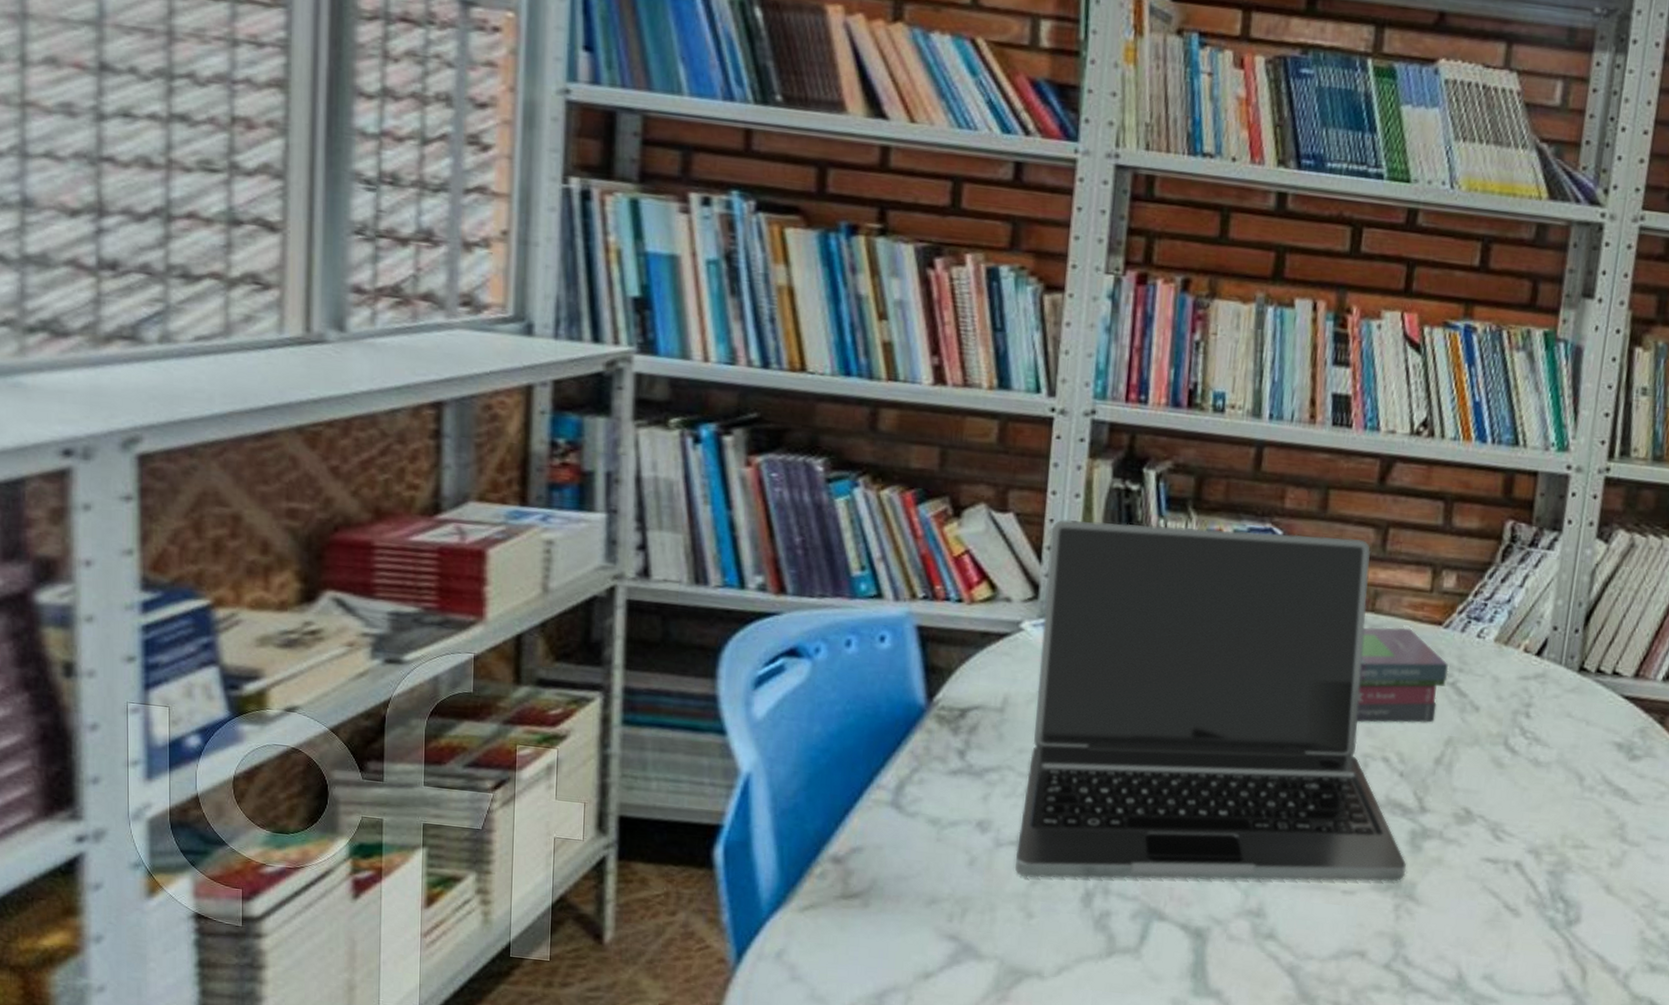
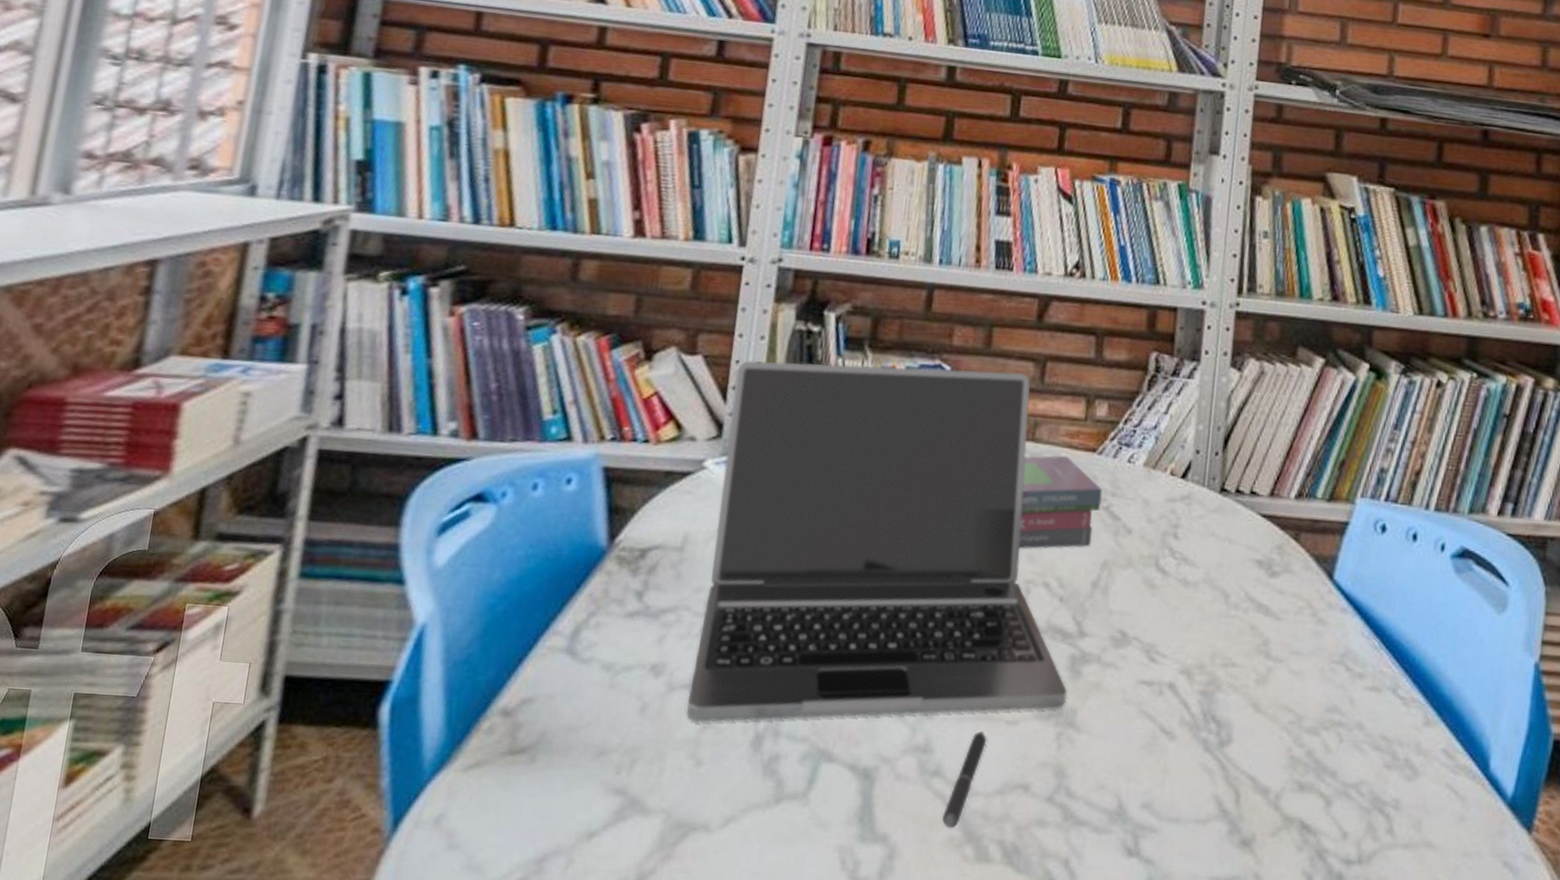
pen: none [1275,898,1321,989] -> present [941,730,986,829]

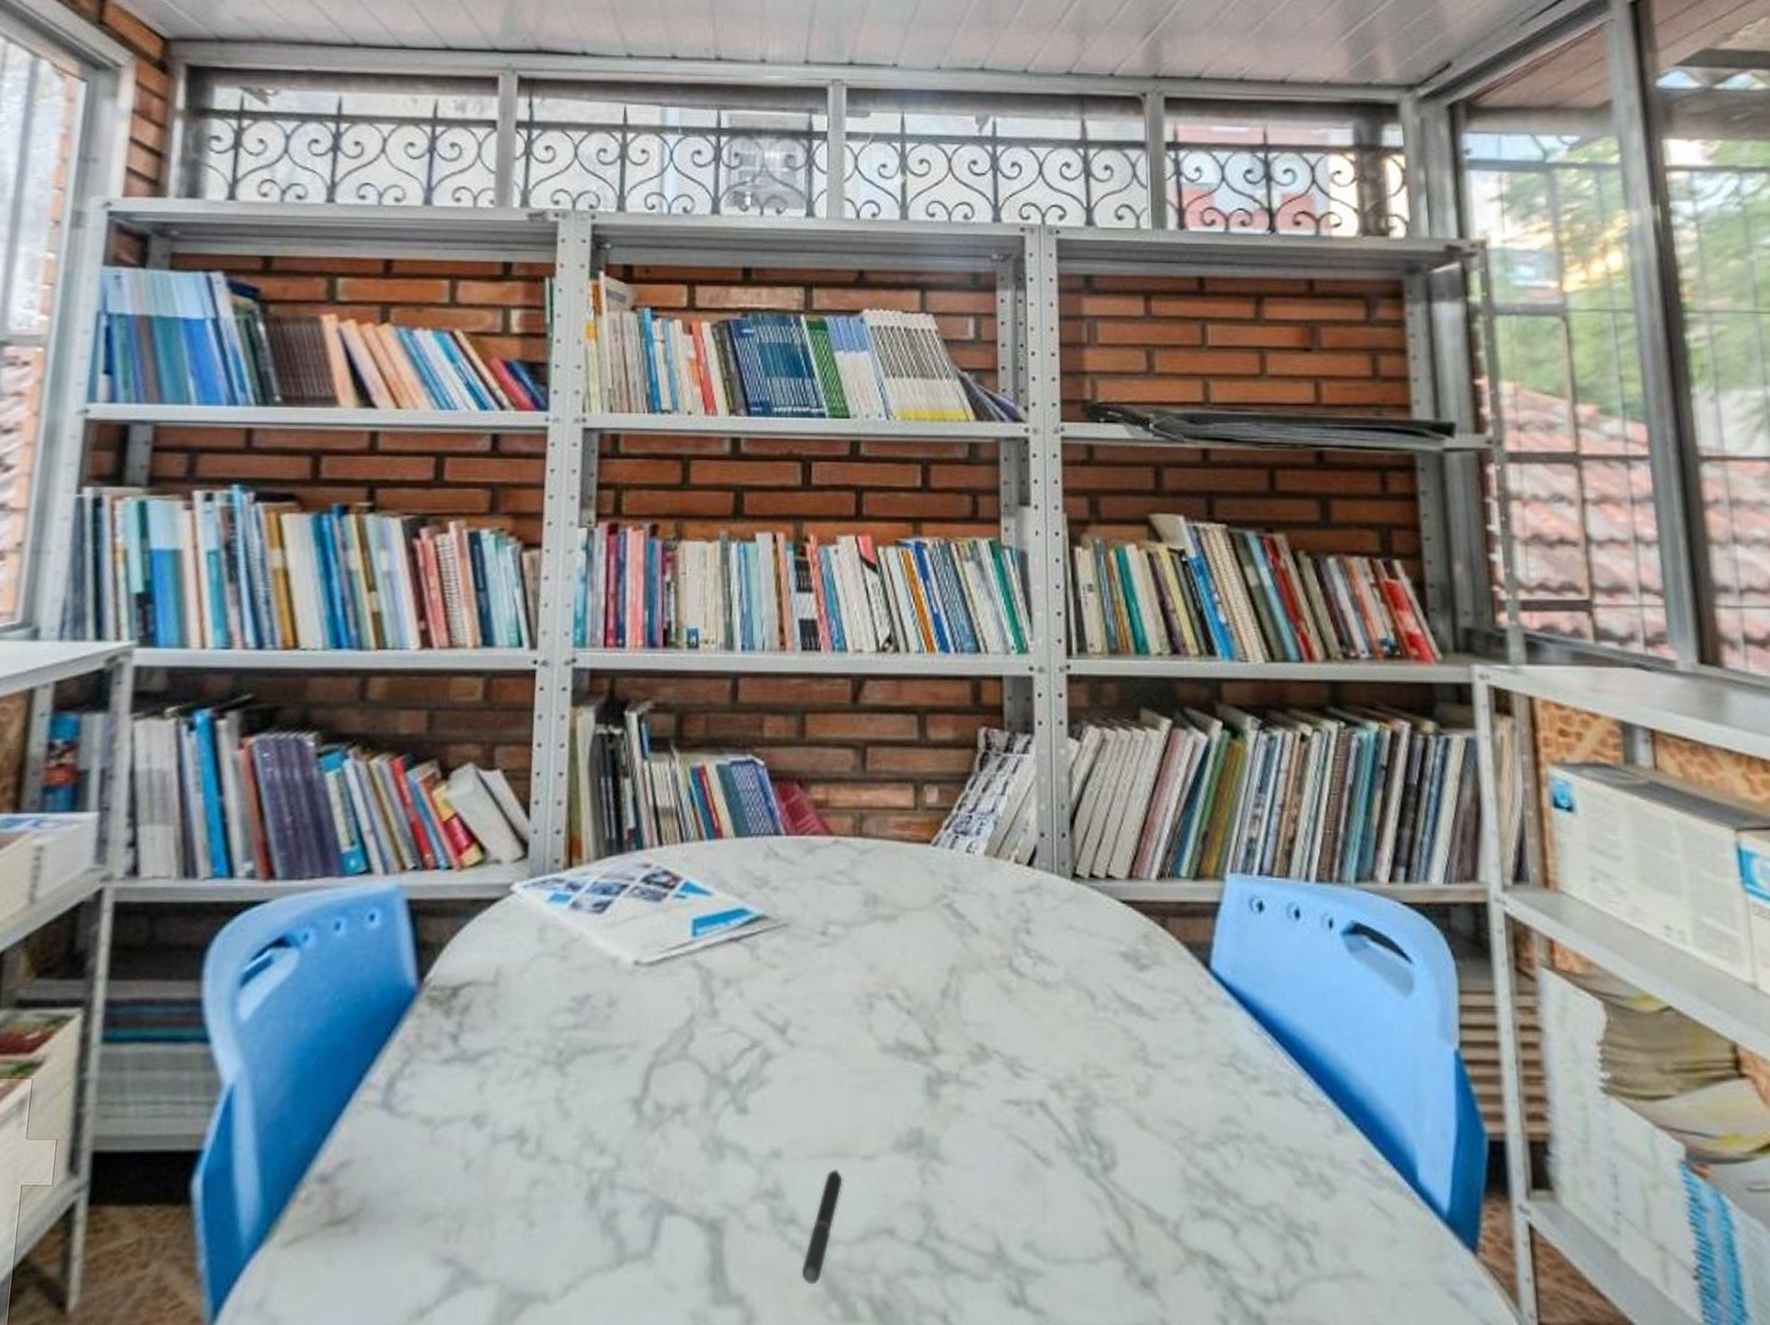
laptop: present [687,361,1067,723] -> none [514,761,927,1178]
books: present [1018,455,1103,549] -> none [853,850,943,958]

